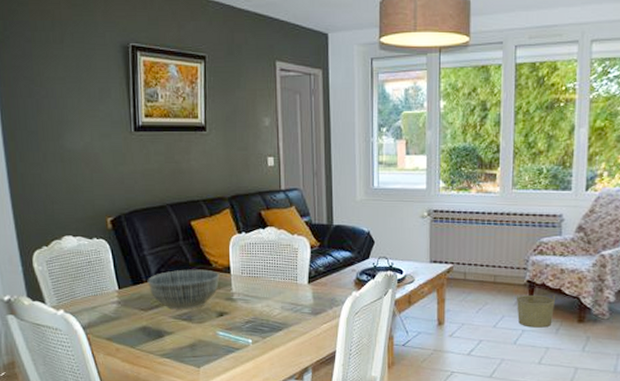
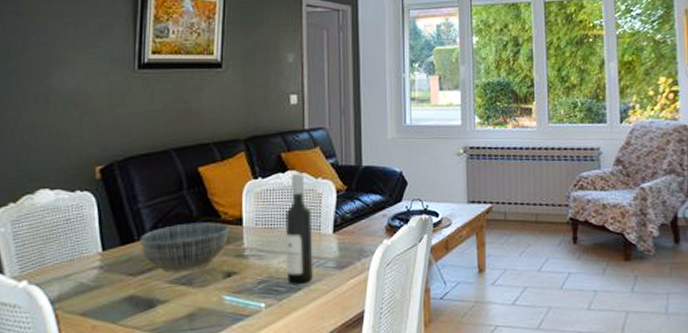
bottle: none [267,229,291,325] -> present [285,173,313,284]
basket: present [516,294,556,328] -> none [559,232,601,269]

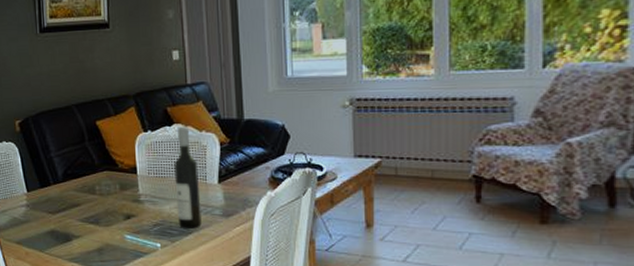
bowl: present [139,222,230,271] -> none [54,170,126,211]

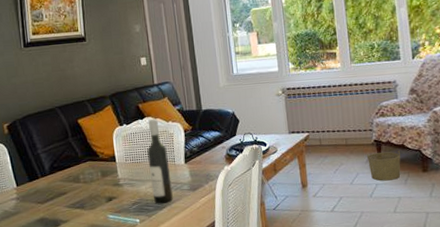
basket: none [459,191,511,230] -> present [366,150,401,181]

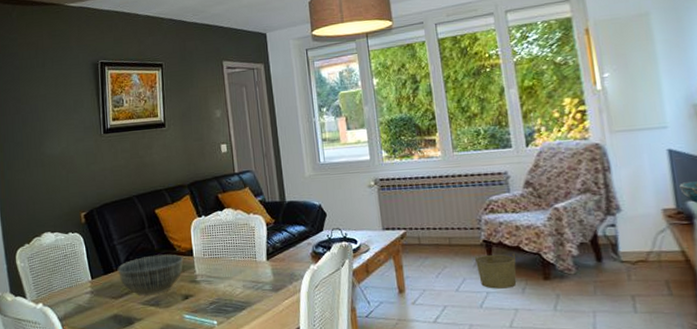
bowl: none [42,160,107,199] -> present [117,254,184,295]
bottle: present [147,118,173,204] -> none [226,210,254,305]

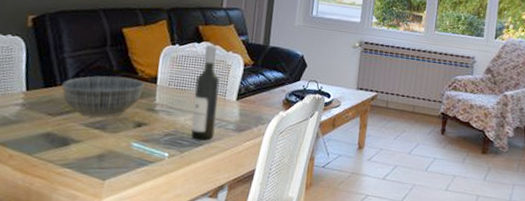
bottle: none [226,210,254,305] -> present [190,44,220,140]
basket: present [474,252,517,289] -> none [430,126,465,157]

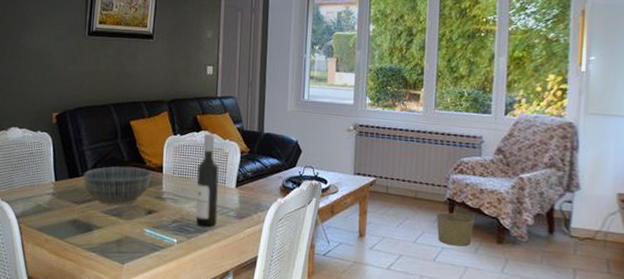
basket: none [430,126,465,157] -> present [436,212,476,247]

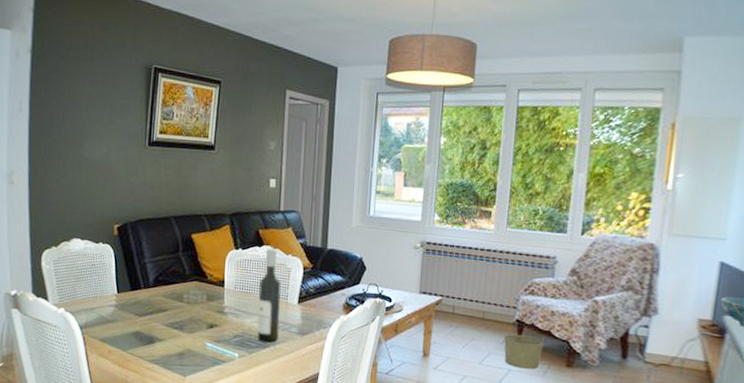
bowl: present [83,166,153,205] -> none [145,279,214,318]

